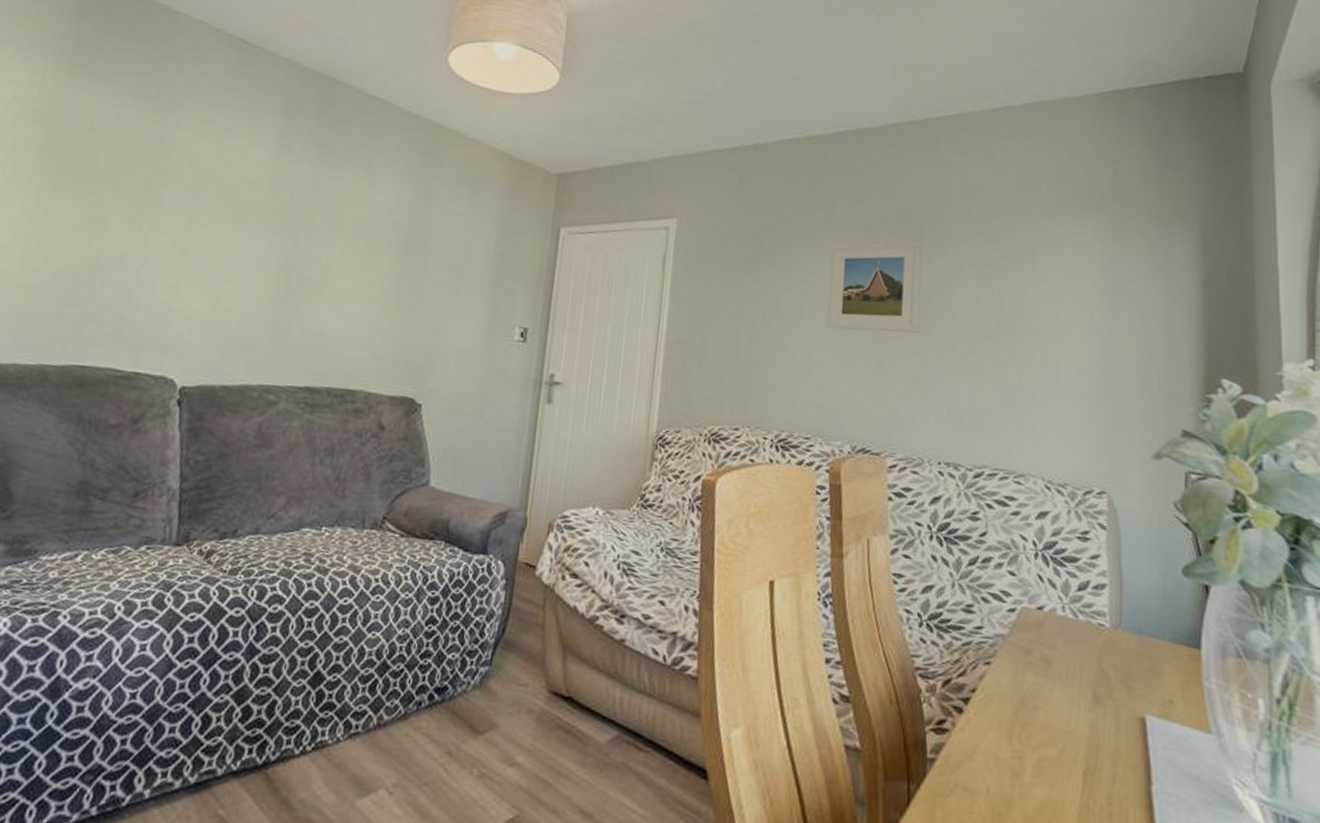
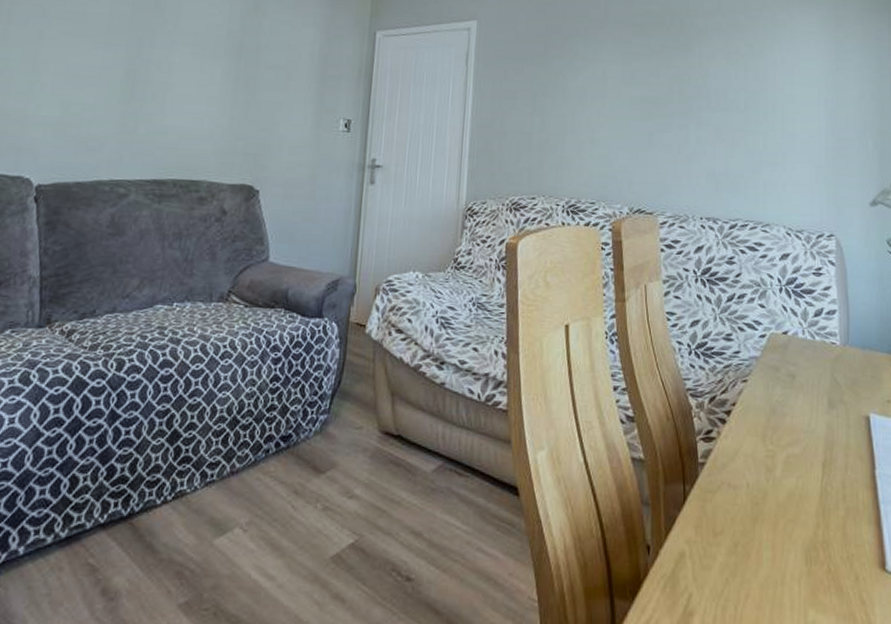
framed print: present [826,241,923,333] -> none [605,34,683,111]

